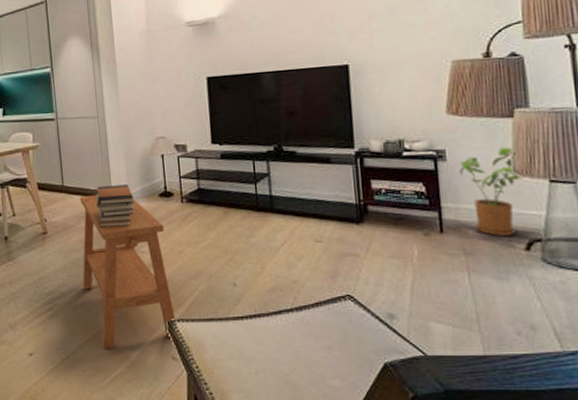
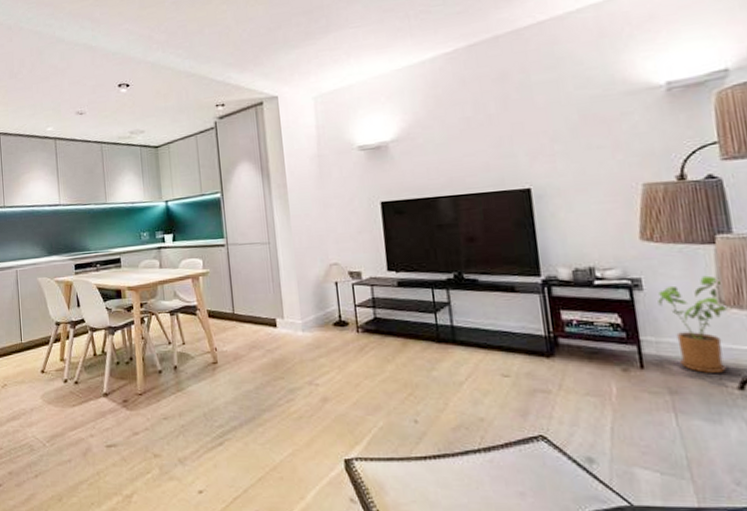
side table: present [79,194,176,349] -> none [251,323,353,488]
book stack: present [95,184,135,227] -> none [267,313,309,358]

